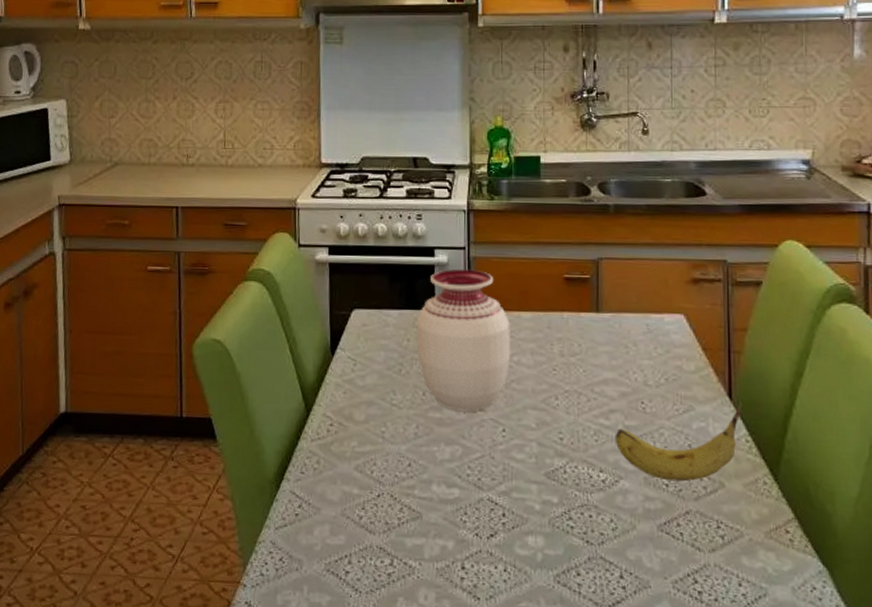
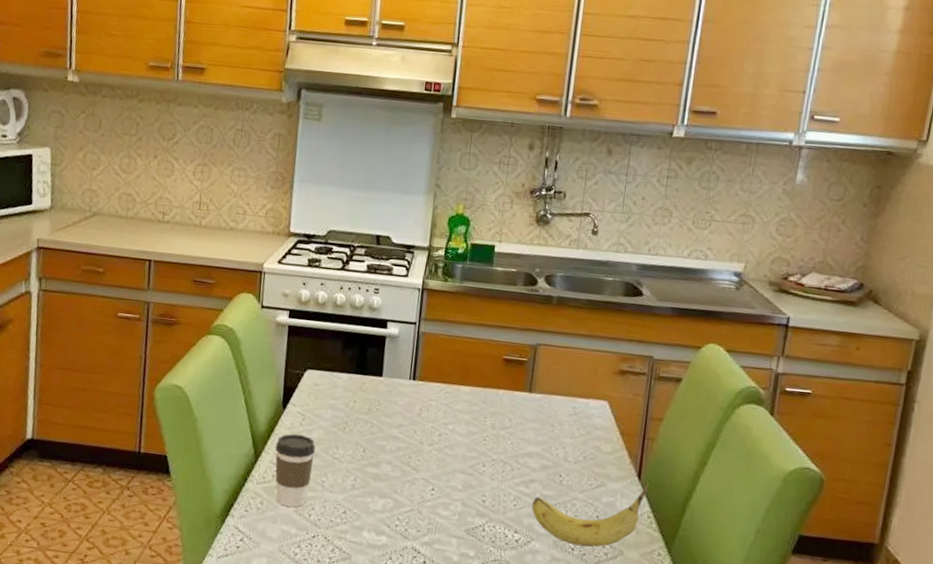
coffee cup: none [327,381,371,465] -> present [275,434,315,508]
vase: present [416,269,511,412] -> none [362,341,450,471]

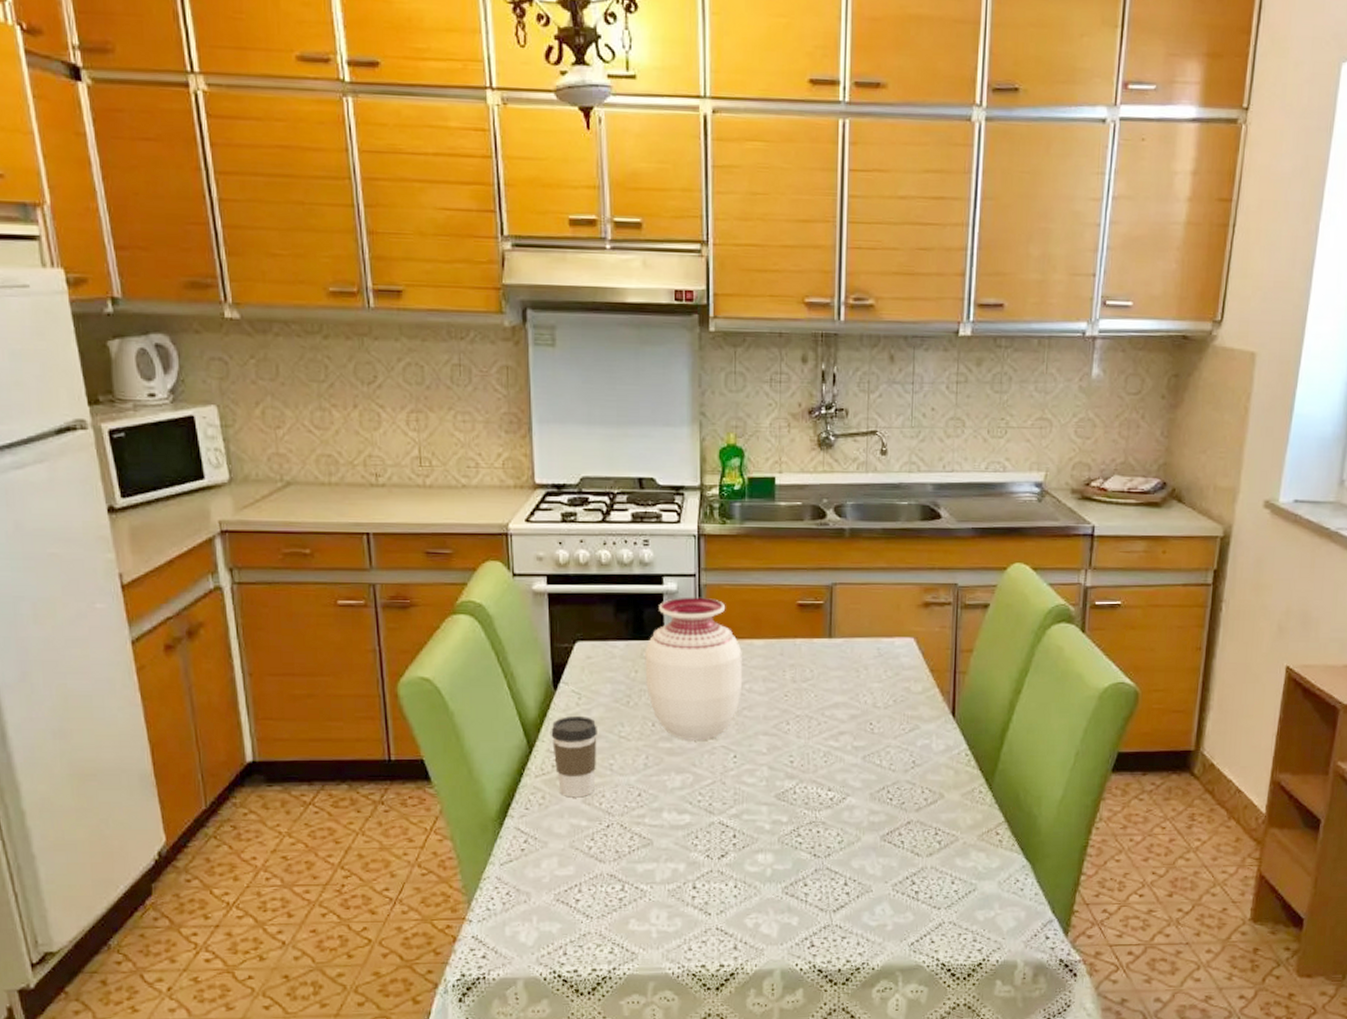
vase: none [362,341,450,471] -> present [645,597,743,740]
fruit: present [531,483,649,547] -> none [843,719,964,795]

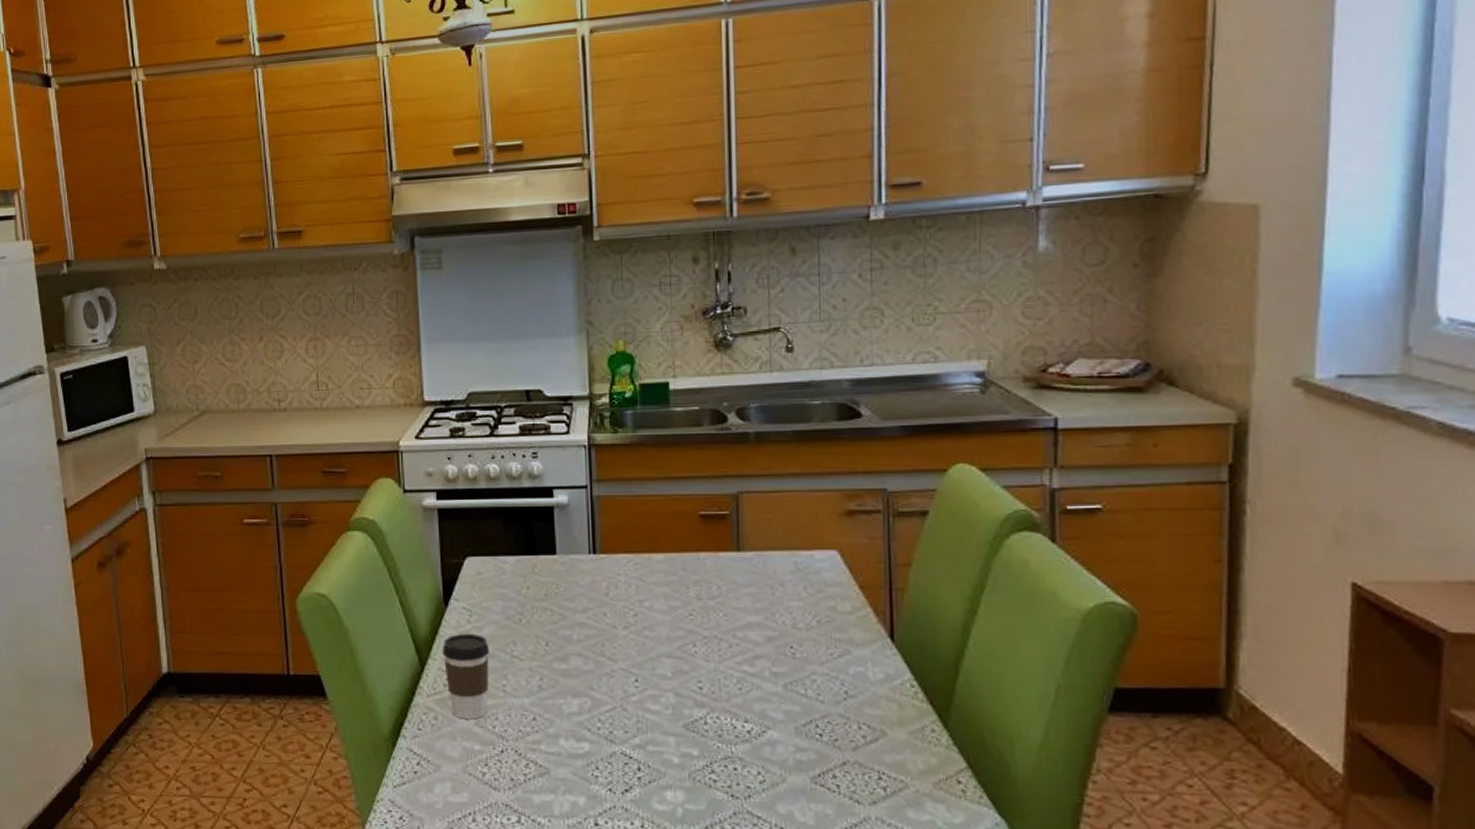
vase: present [645,597,743,740] -> none [536,509,642,662]

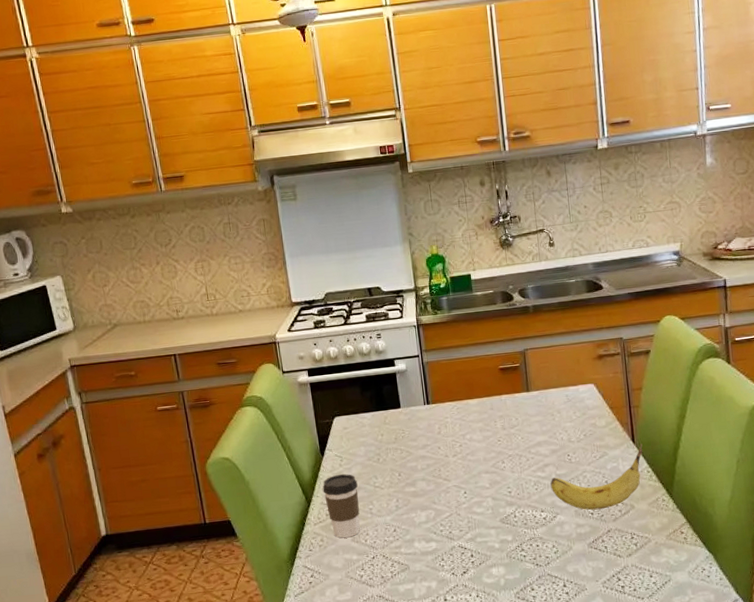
fruit: none [761,644,906,731] -> present [550,444,643,510]

